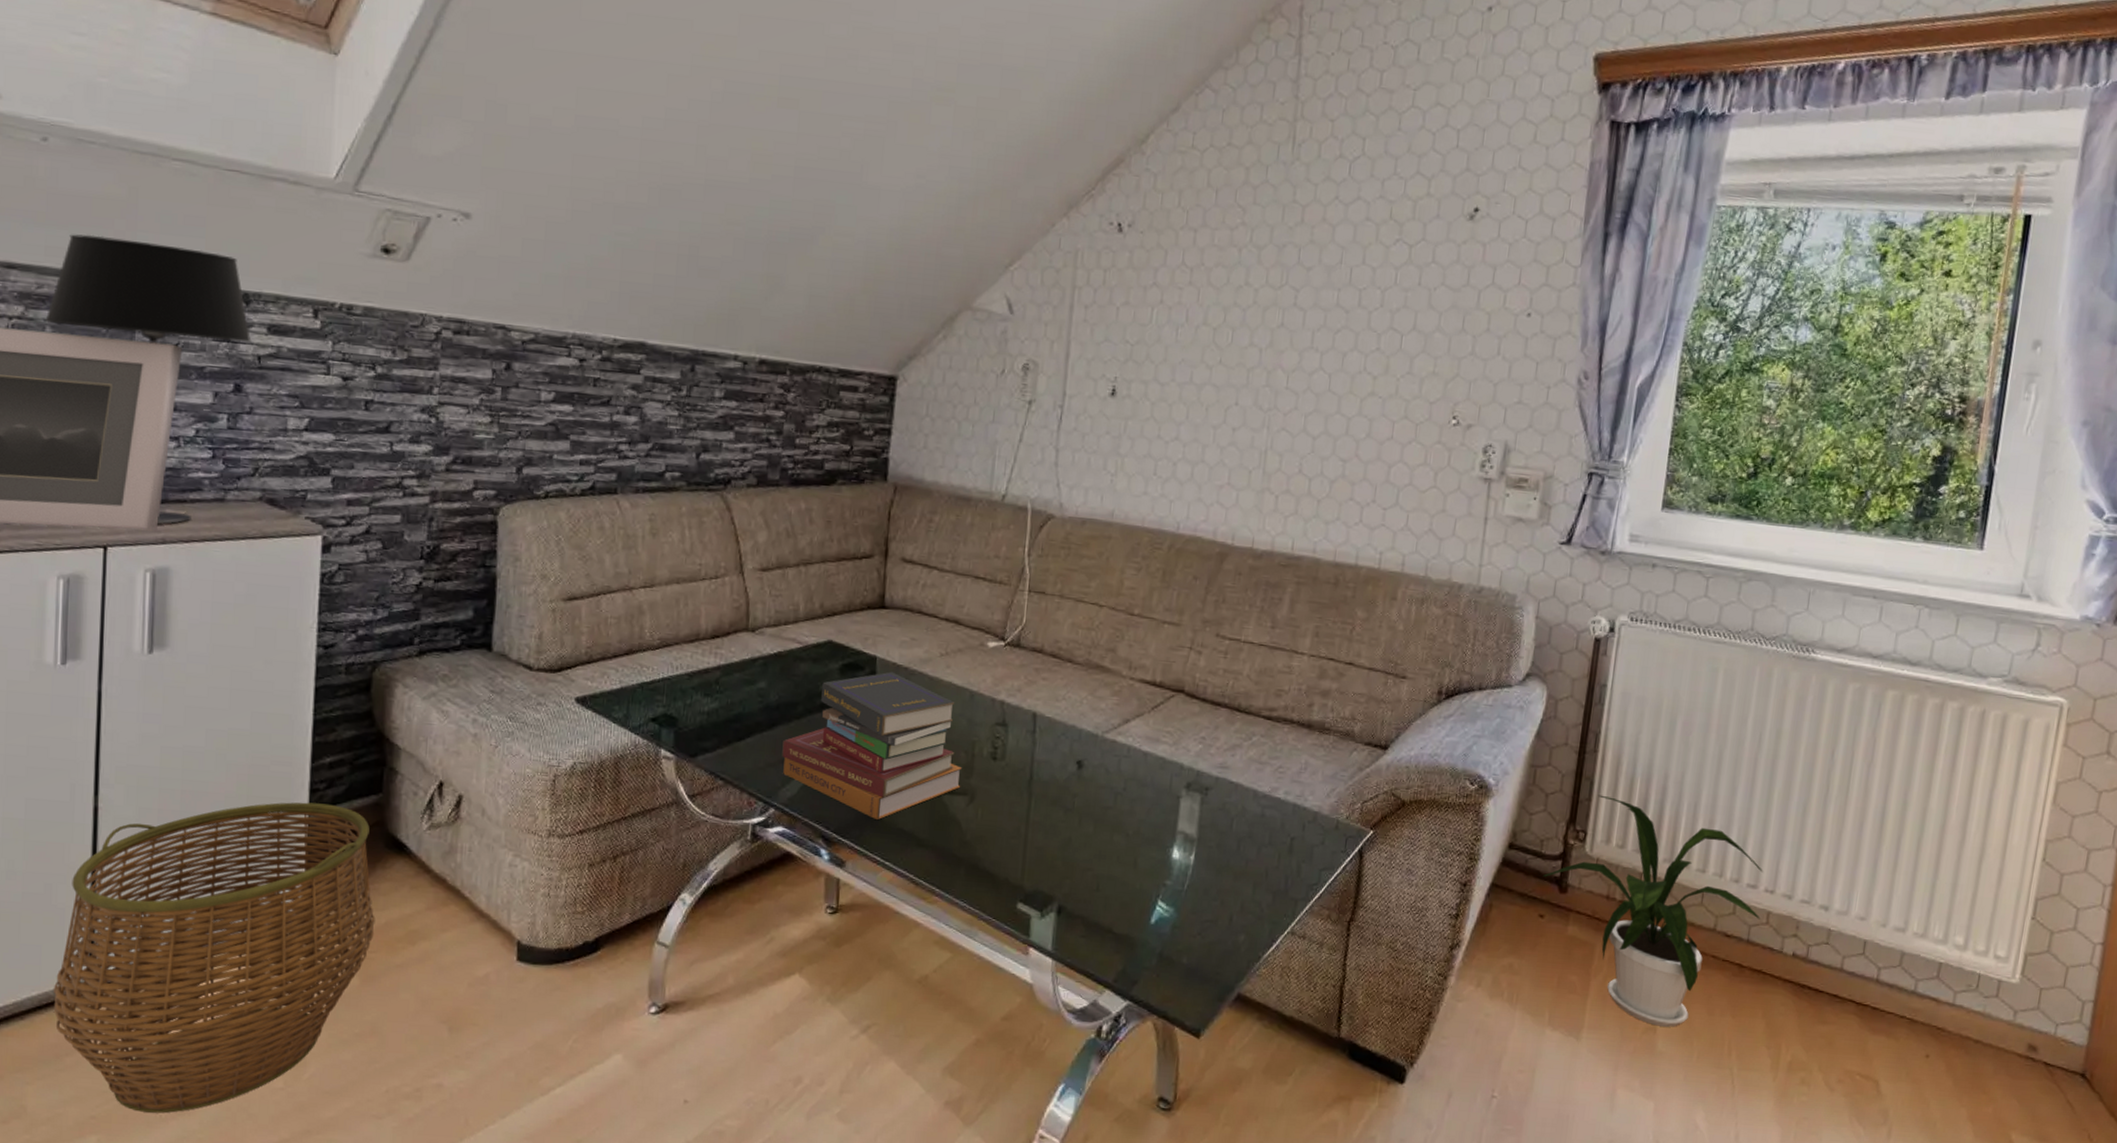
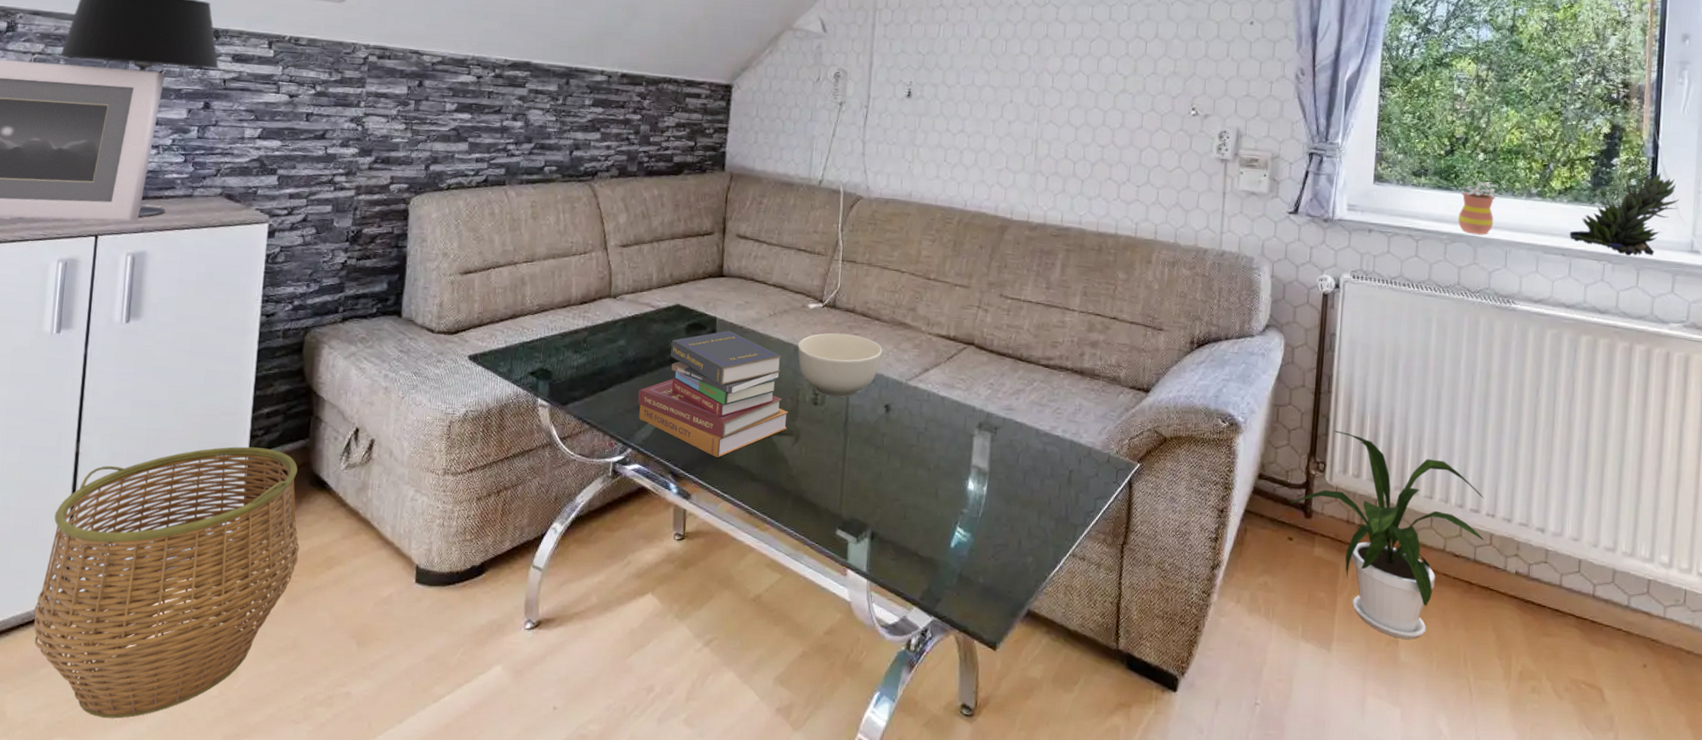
bowl: none [973,676,1075,752] -> present [797,332,882,398]
flowerpot: none [1756,509,1808,574] -> present [1458,181,1501,236]
succulent plant: none [1883,503,2012,600] -> present [1569,172,1679,257]

